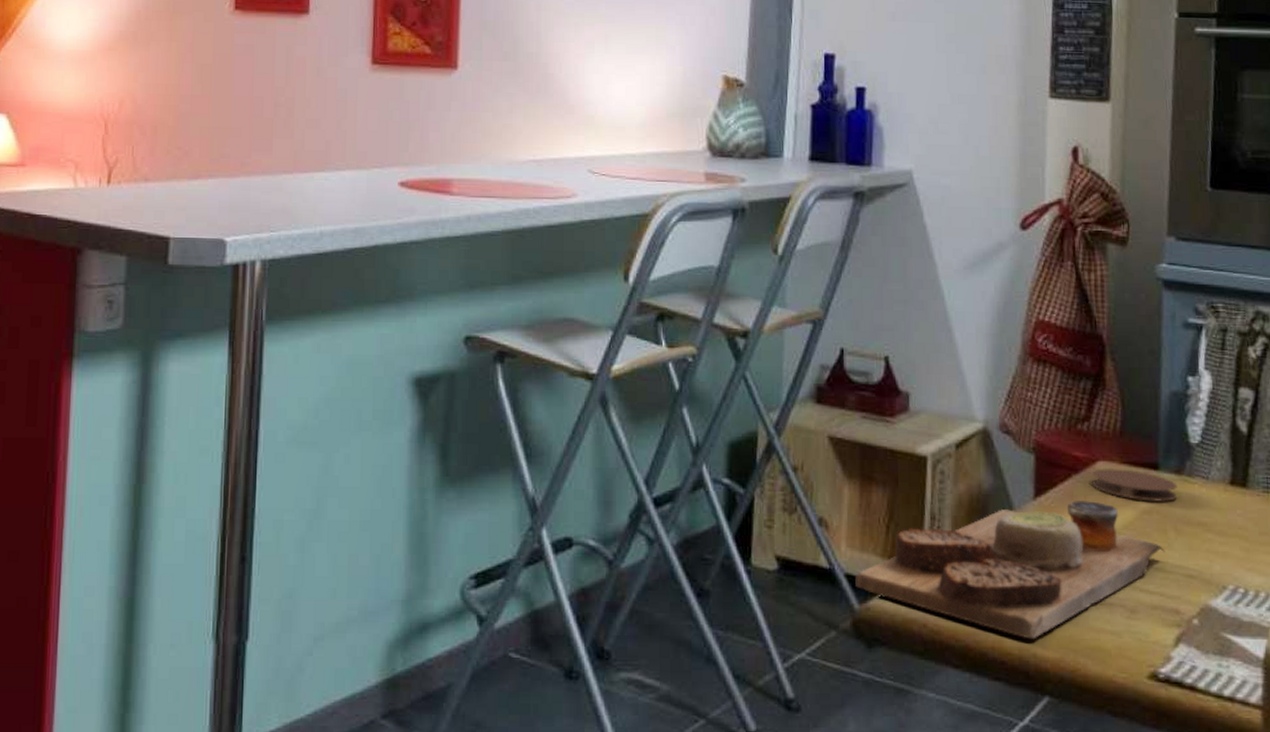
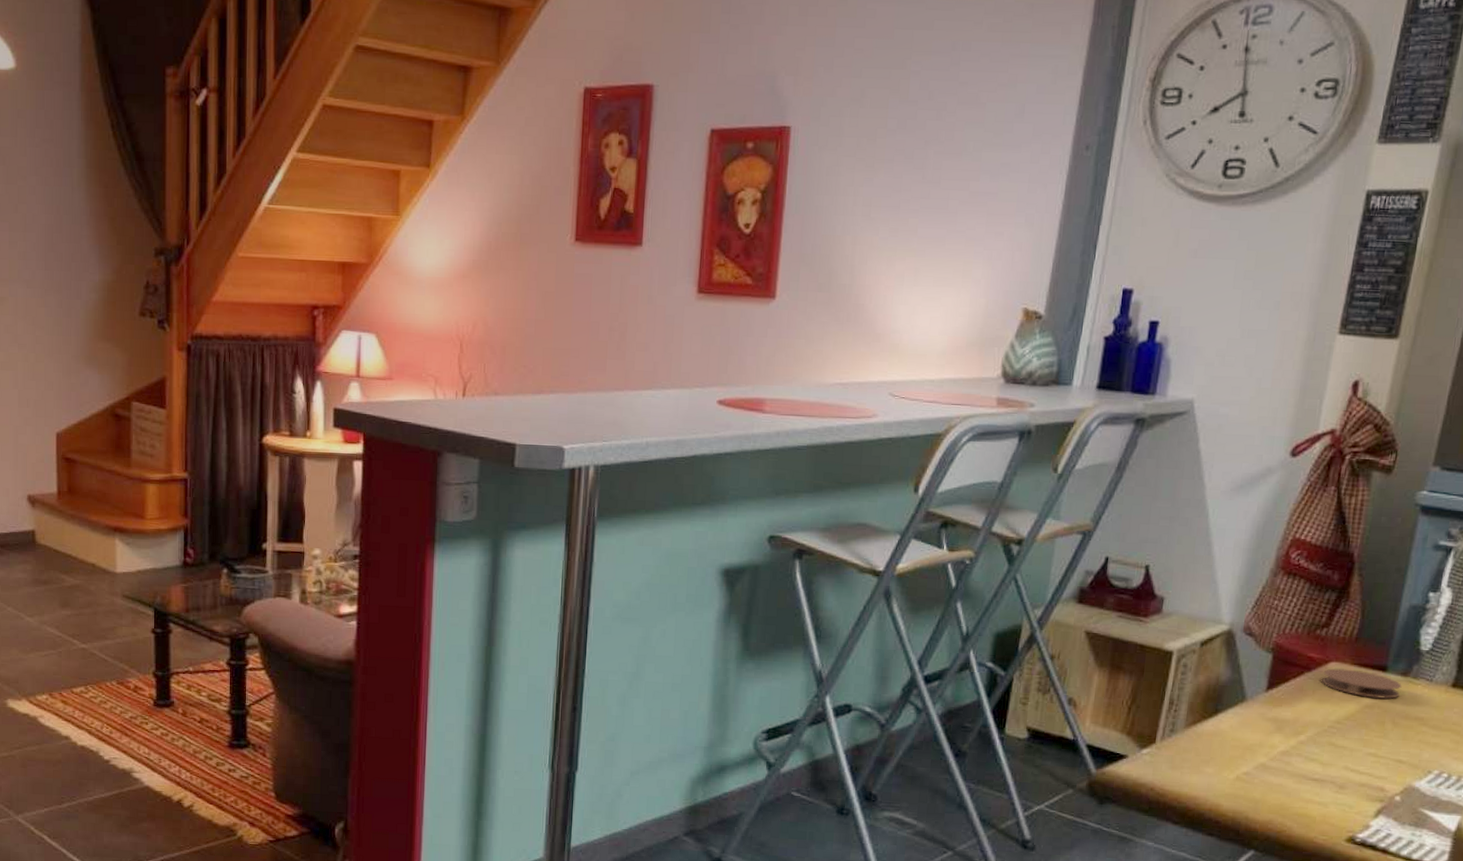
cutting board: present [855,499,1166,640] -> none [1095,693,1381,805]

